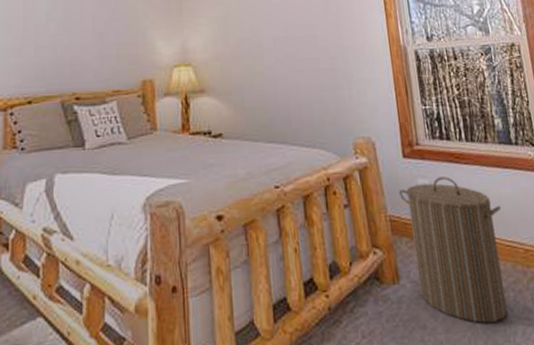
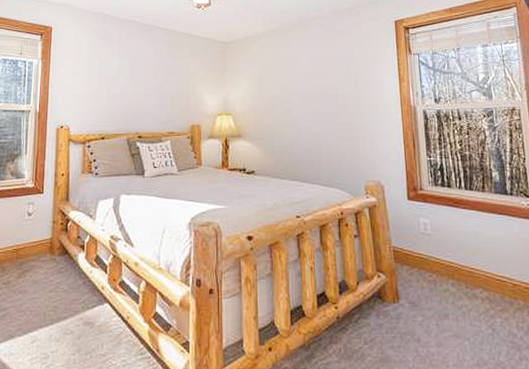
laundry hamper: present [399,176,508,323] -> none [403,218,494,342]

